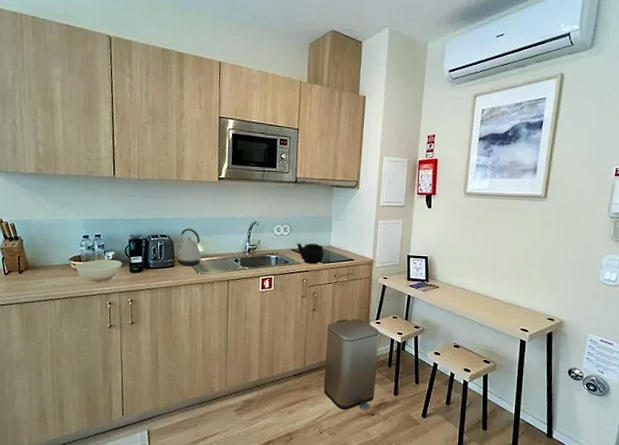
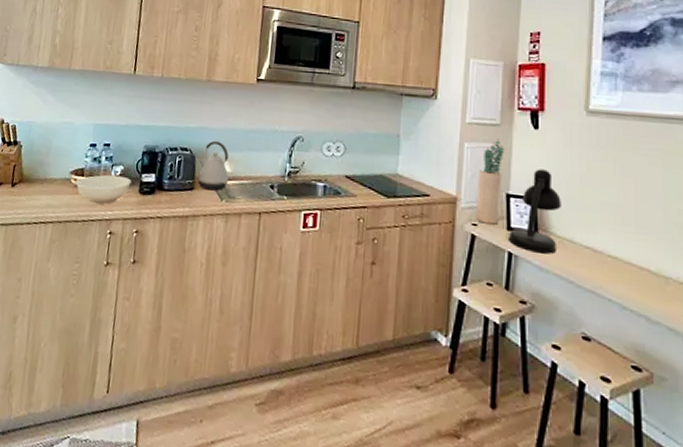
teapot: present [296,243,325,263] -> none [352,167,390,198]
pedal bin: present [324,318,380,411] -> none [384,280,468,429]
vase: none [386,216,407,277] -> present [475,139,505,225]
desk lamp: none [408,236,445,294] -> present [507,169,561,254]

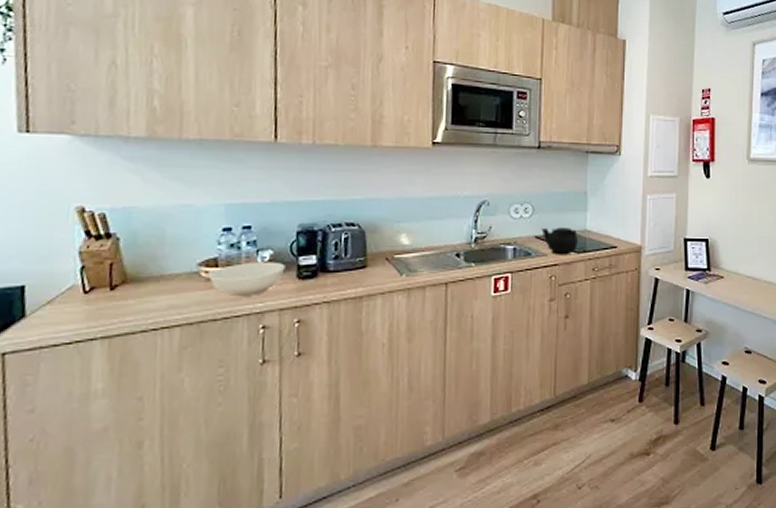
kettle: present [198,140,229,191] -> none [370,212,407,266]
teapot: none [352,167,390,198] -> present [541,227,579,254]
vase: present [475,139,505,225] -> none [658,189,682,267]
desk lamp: present [507,169,561,254] -> none [686,214,729,287]

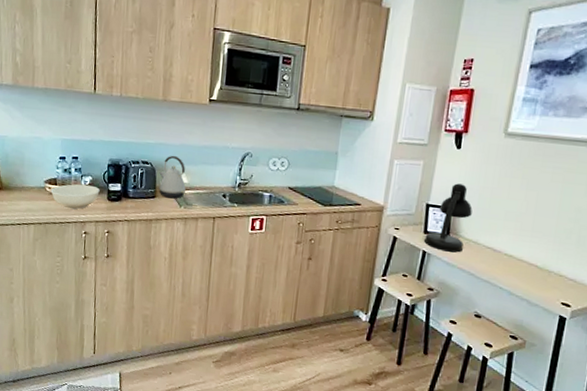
kettle: none [370,212,407,266] -> present [159,155,186,199]
teapot: present [541,227,579,254] -> none [294,180,327,206]
desk lamp: none [686,214,729,287] -> present [423,183,473,253]

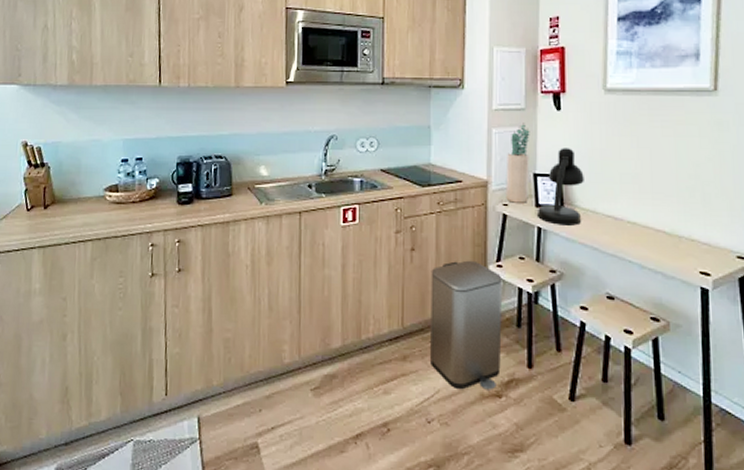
bowl: present [51,184,100,210] -> none [111,188,168,219]
kettle: present [159,155,186,199] -> none [235,146,266,195]
pedal bin: none [315,272,386,379] -> present [431,260,503,390]
vase: none [398,157,429,229] -> present [506,122,530,203]

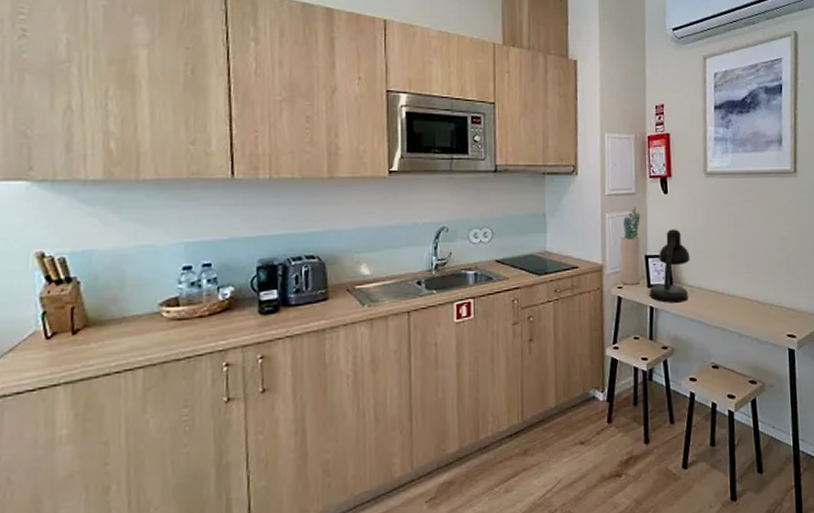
pedal bin: present [431,260,503,390] -> none [550,345,620,476]

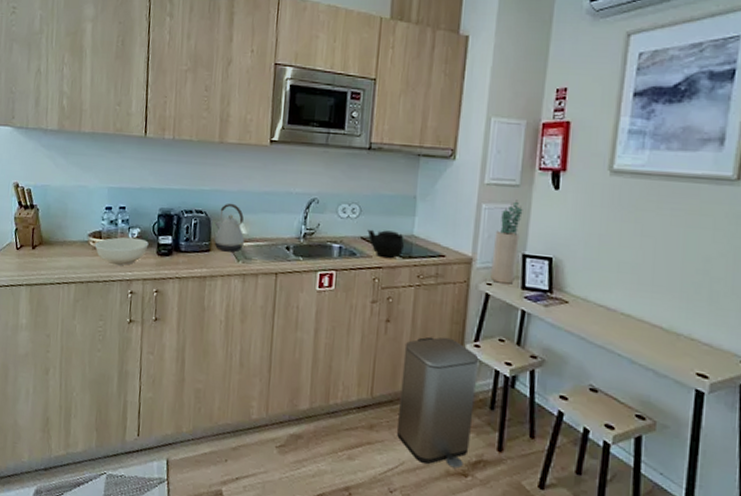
bowl: none [170,298,247,336] -> present [95,237,149,266]
kettle: none [331,242,368,298] -> present [214,203,244,252]
teapot: none [501,250,540,277] -> present [367,229,405,258]
pedal bin: none [550,345,620,476] -> present [397,336,479,469]
desk lamp: present [648,229,690,303] -> none [521,229,578,312]

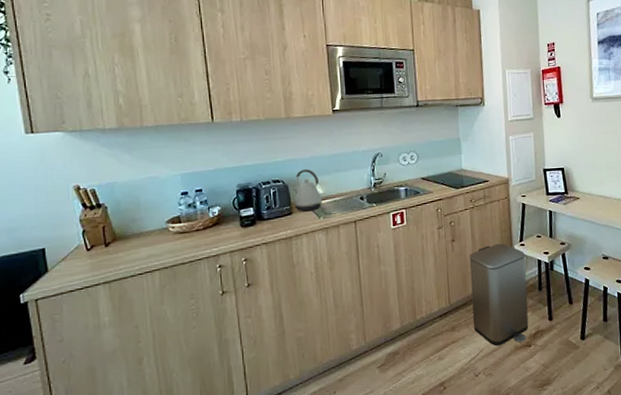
bowl: present [95,237,149,266] -> none [175,215,231,245]
teapot: present [367,229,405,258] -> none [426,168,457,191]
vase: present [490,200,523,284] -> none [522,129,541,194]

